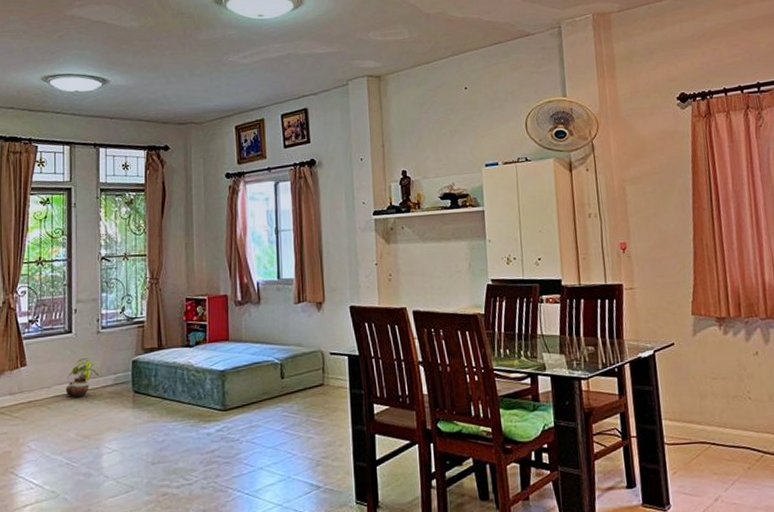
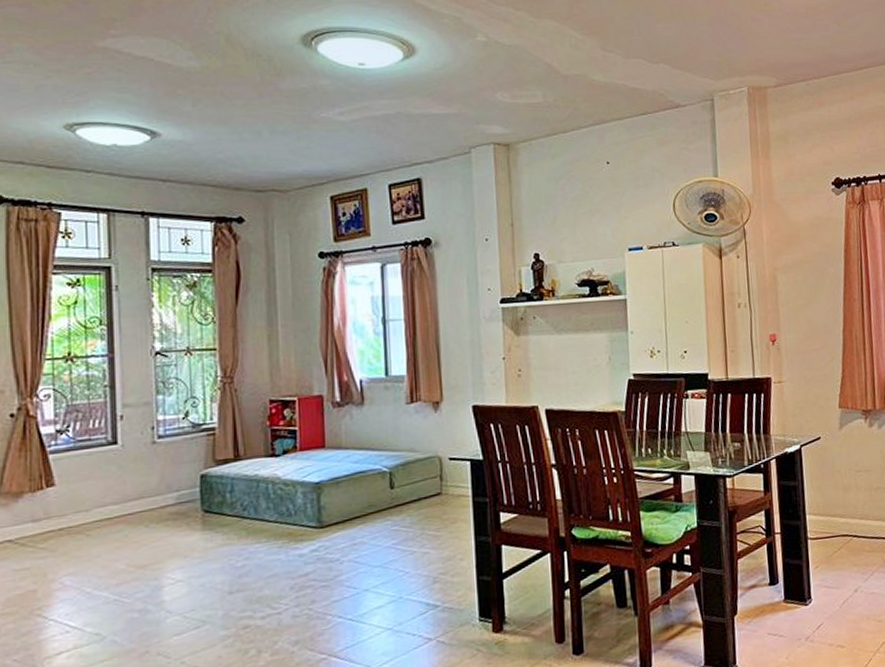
potted plant: present [65,358,99,398] -> none [110,474,156,522]

